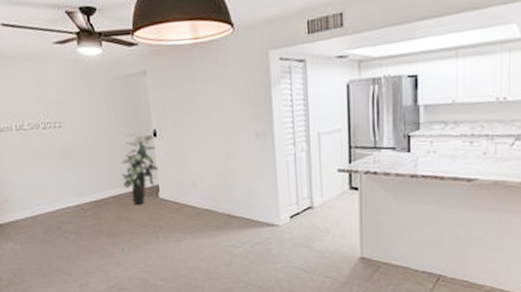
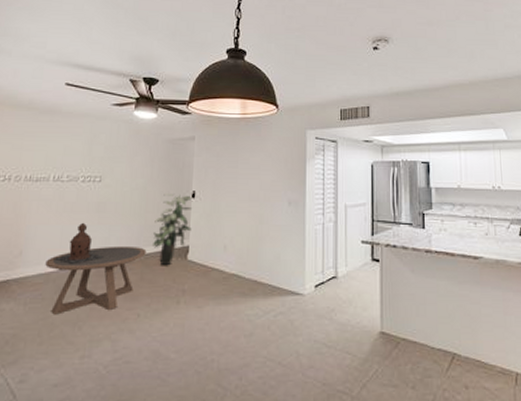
coffee table: none [29,188,119,252] -> present [45,245,147,315]
lantern: none [35,168,81,207] -> present [53,222,105,264]

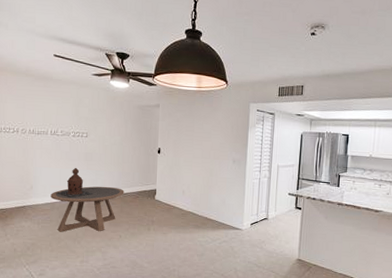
indoor plant: present [153,193,193,265] -> none [129,149,159,202]

